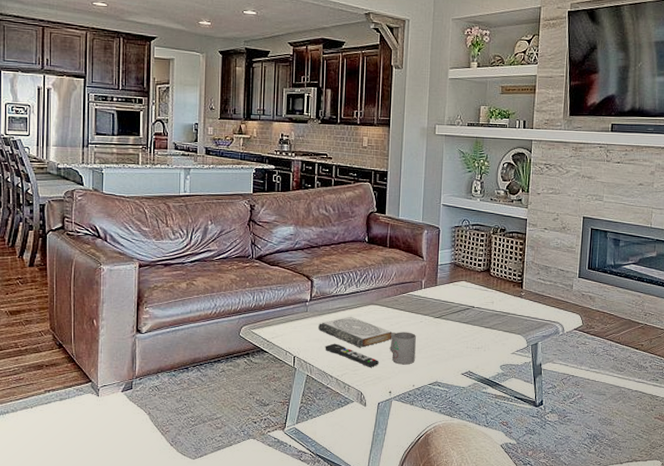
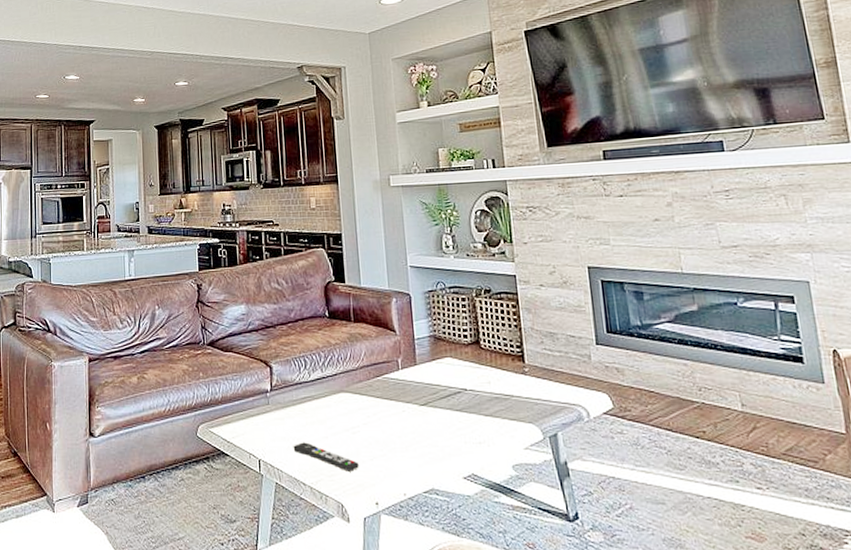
book: present [317,316,392,347] -> none [282,407,371,446]
mug: present [389,332,416,365] -> none [368,425,402,467]

